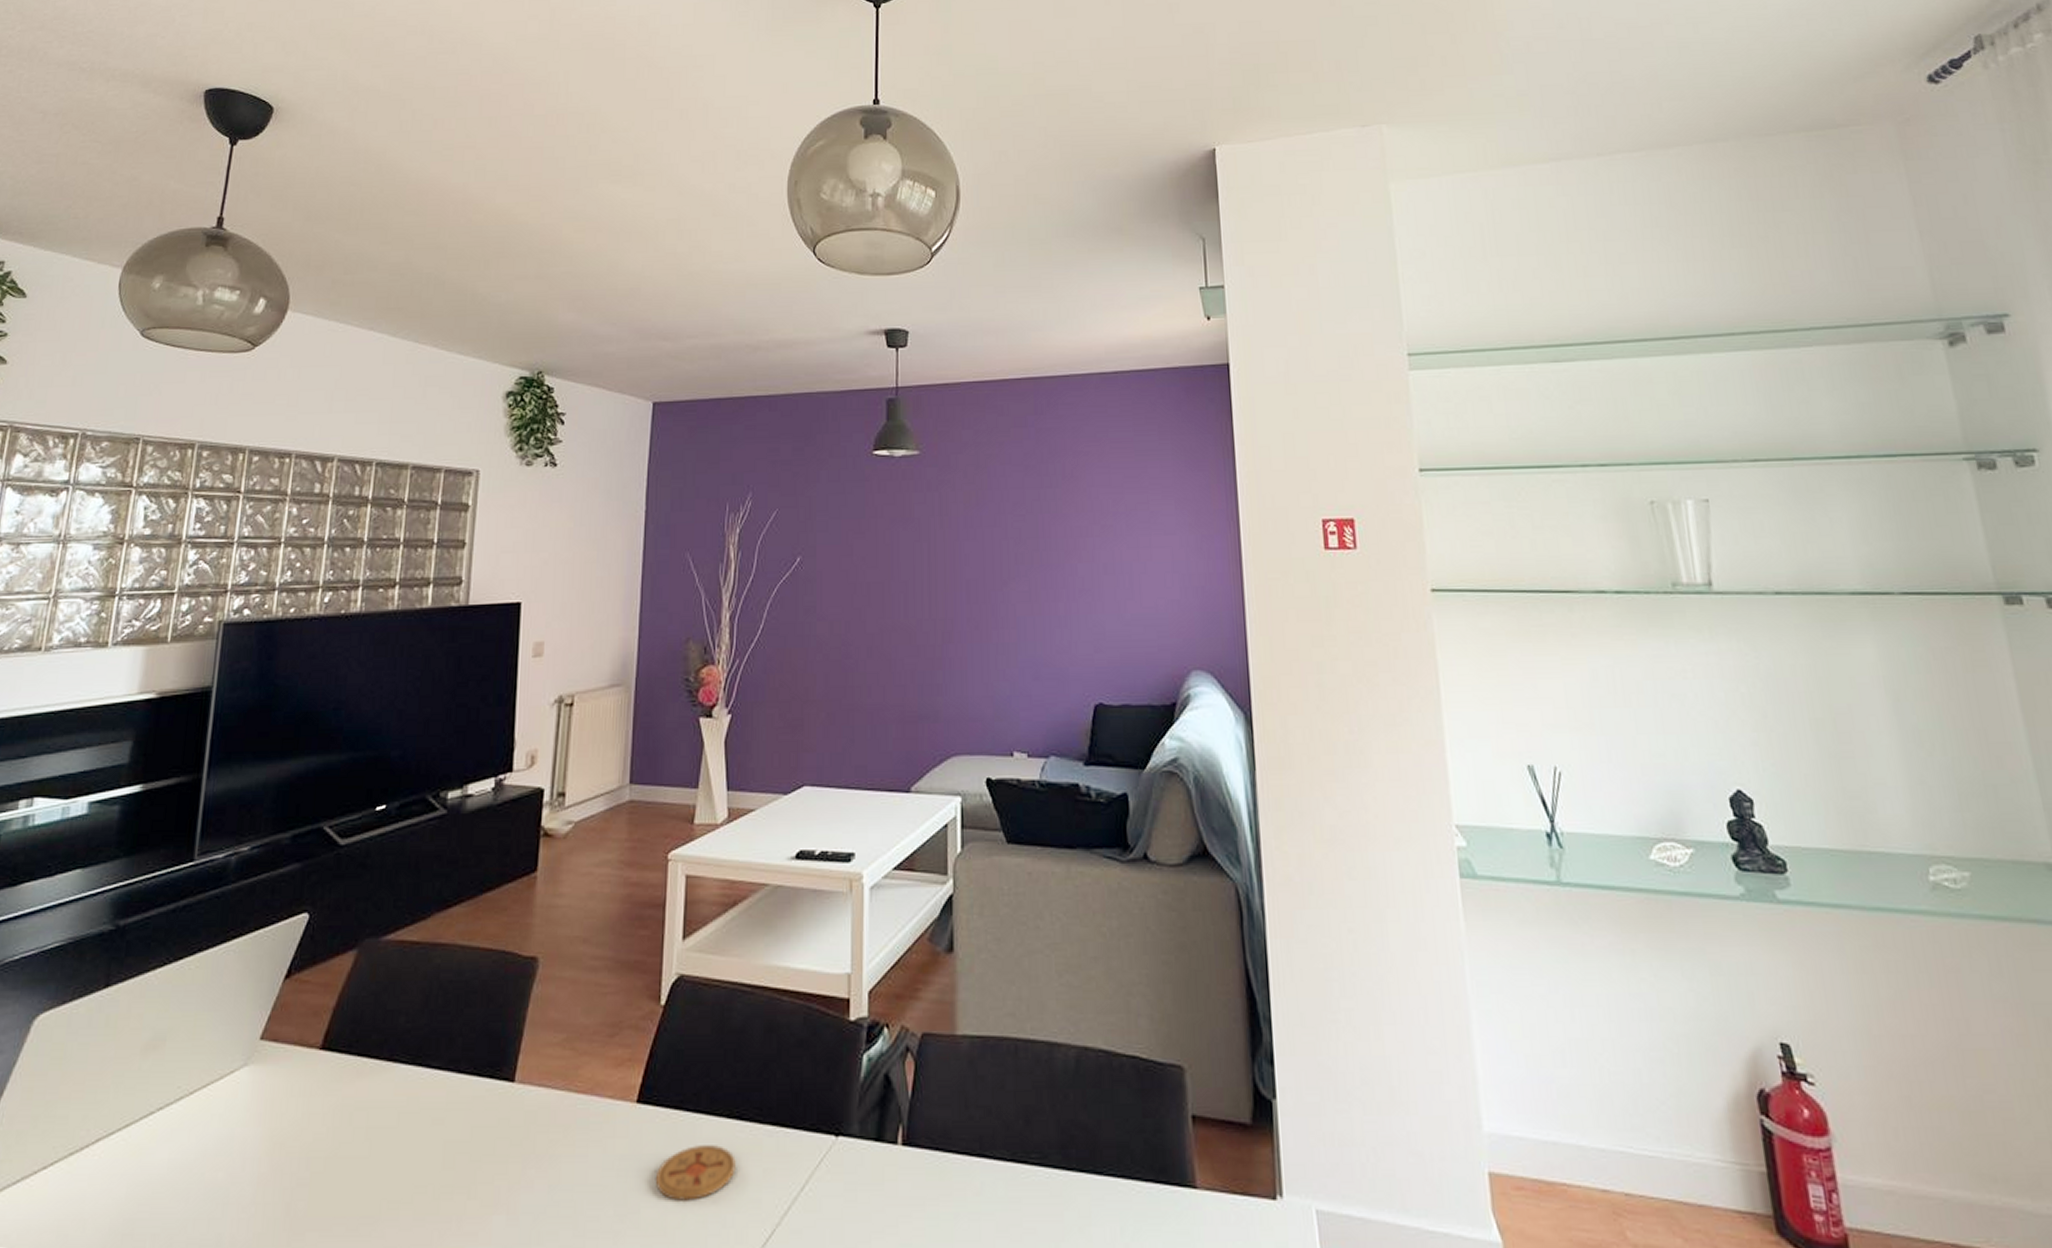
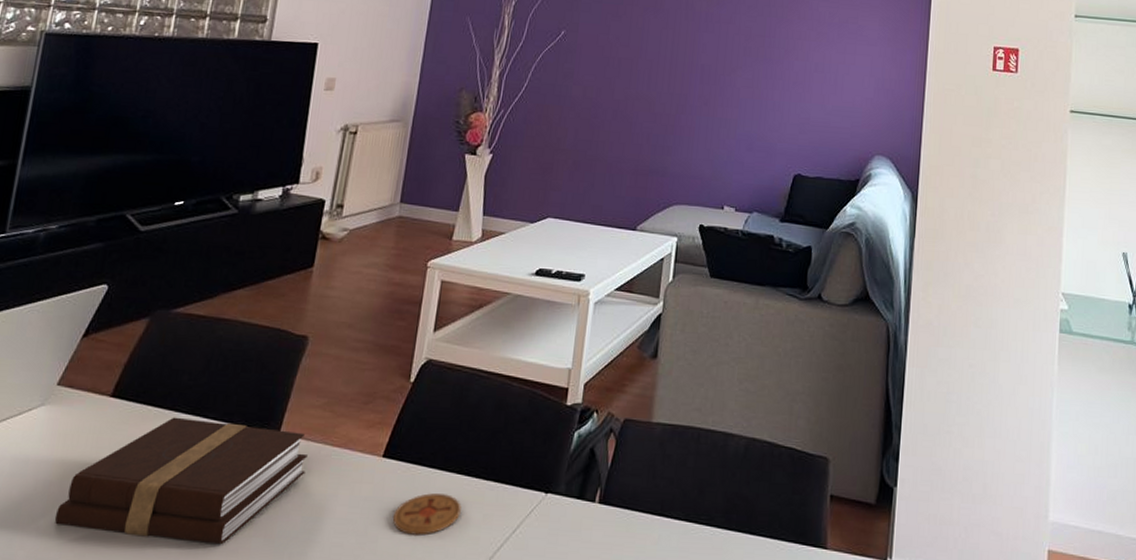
book: none [266,1069,549,1227] -> present [54,417,308,545]

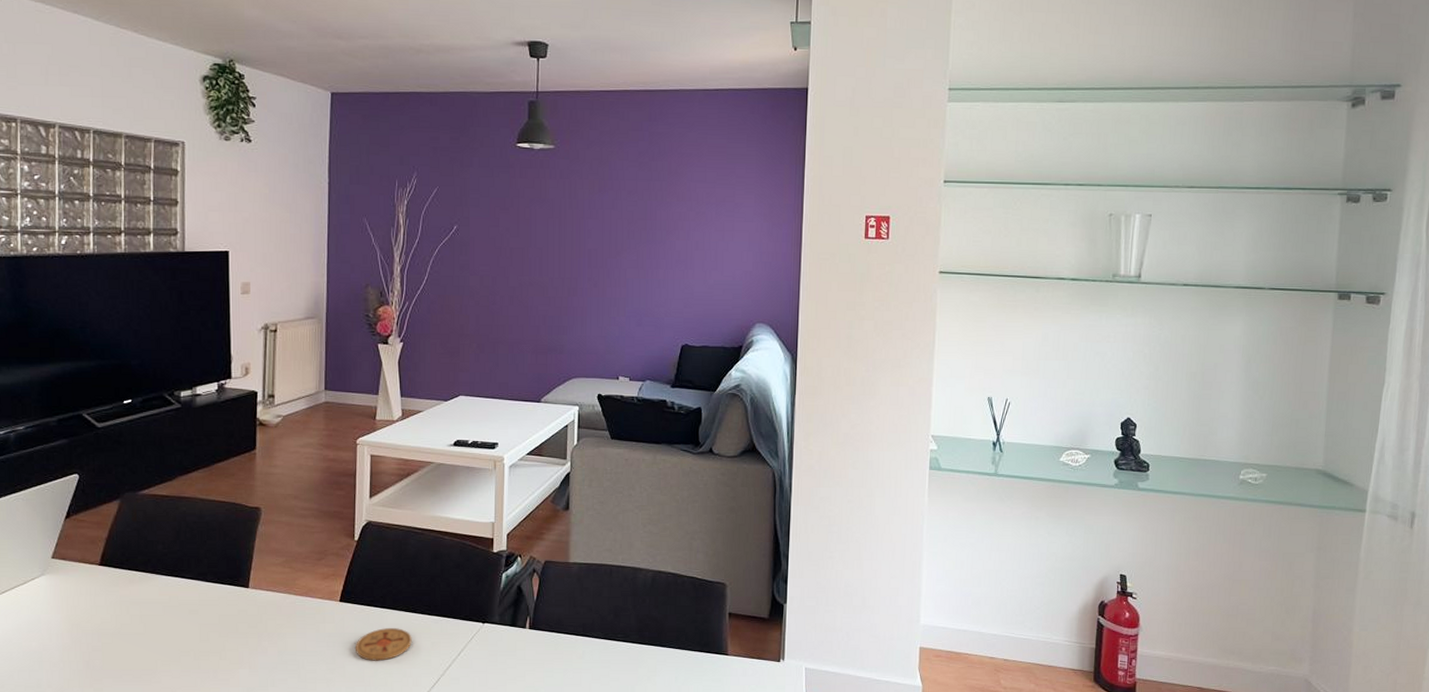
book: present [54,417,308,545] -> none [71,579,276,676]

